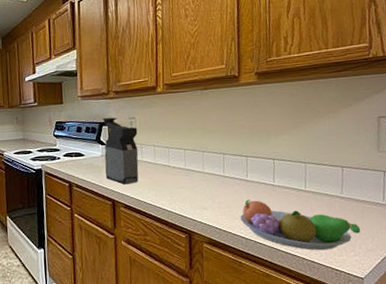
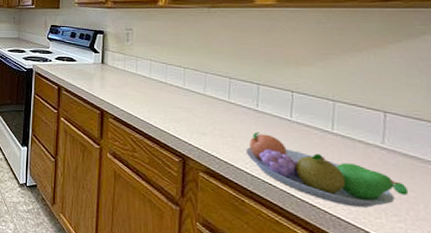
coffee maker: present [102,117,139,185] -> none [96,27,134,96]

